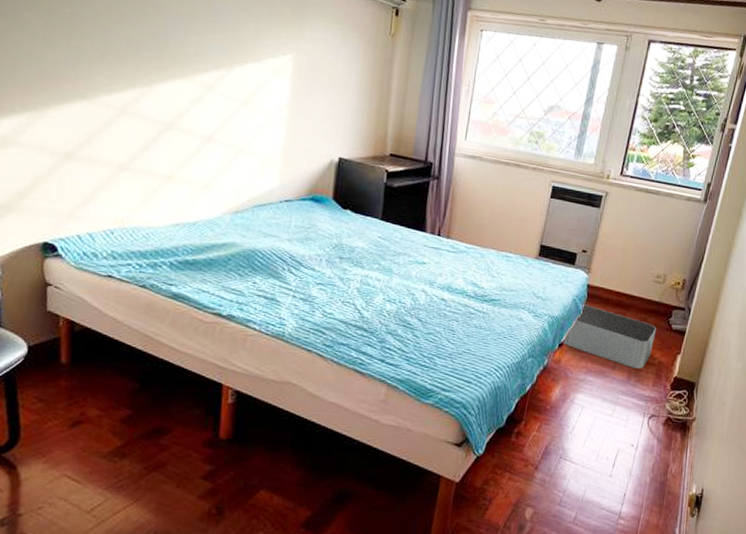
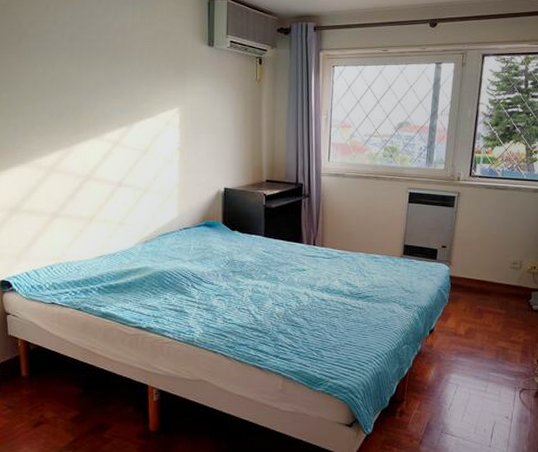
storage bin: present [562,304,656,369] -> none [432,294,518,348]

